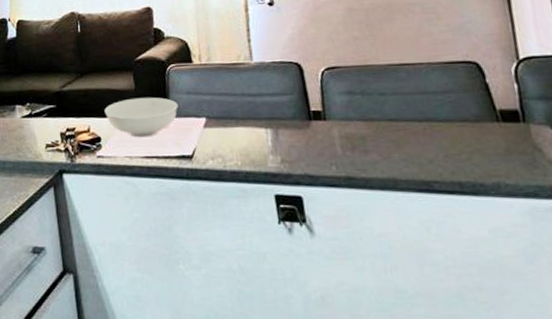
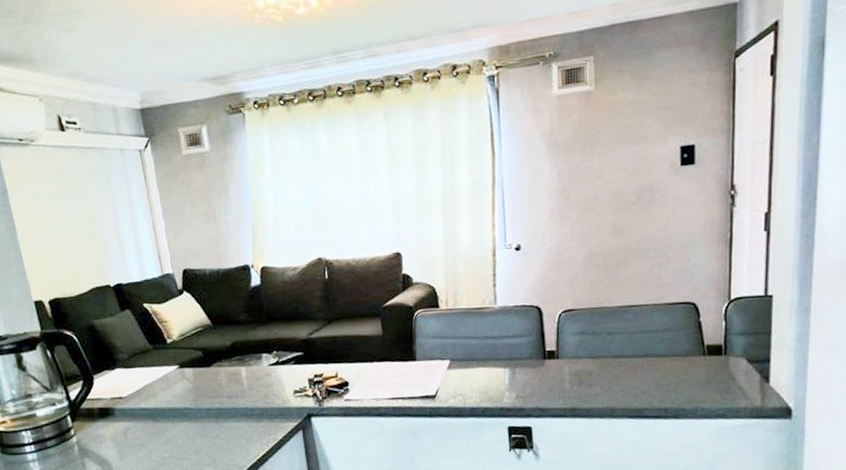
bowl: present [104,97,178,138] -> none [352,342,424,381]

